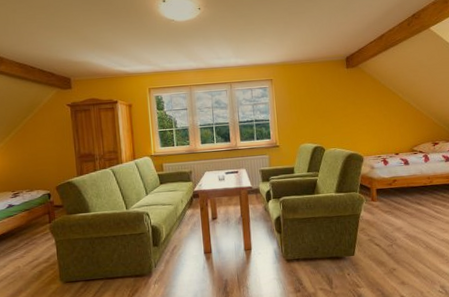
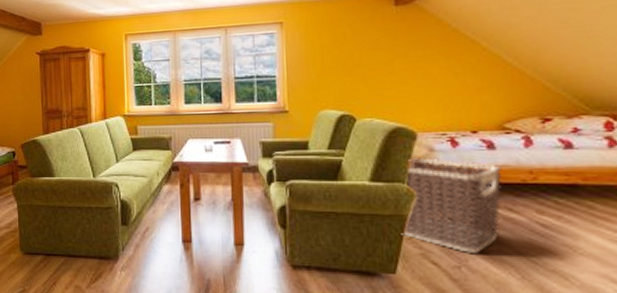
clothes hamper: none [356,173,413,235] -> present [401,158,502,253]

